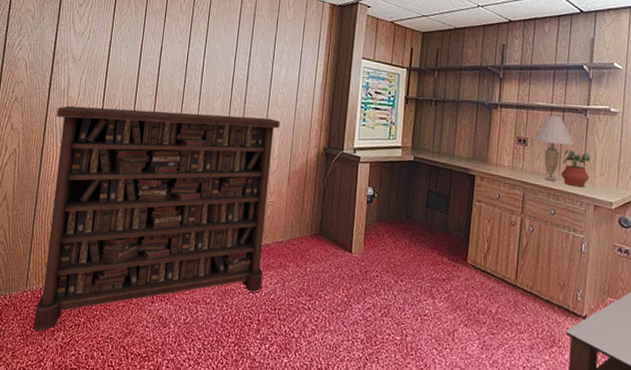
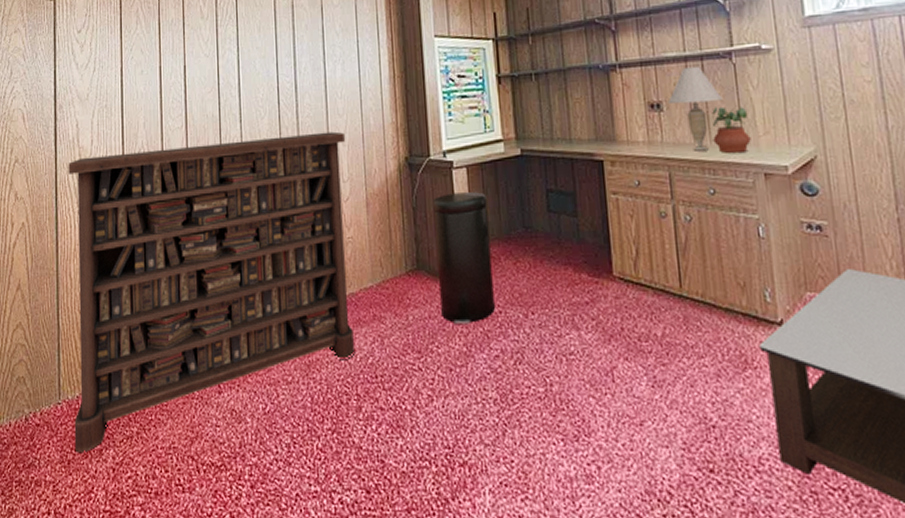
pedal bin: none [332,181,382,281] -> present [432,192,495,324]

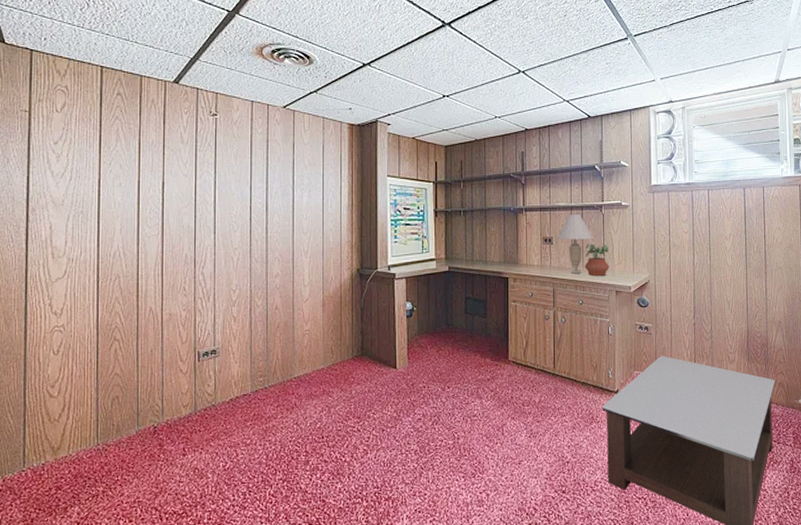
bookcase: present [68,131,354,454] -> none [38,246,308,512]
pedal bin: present [432,192,495,324] -> none [377,297,420,396]

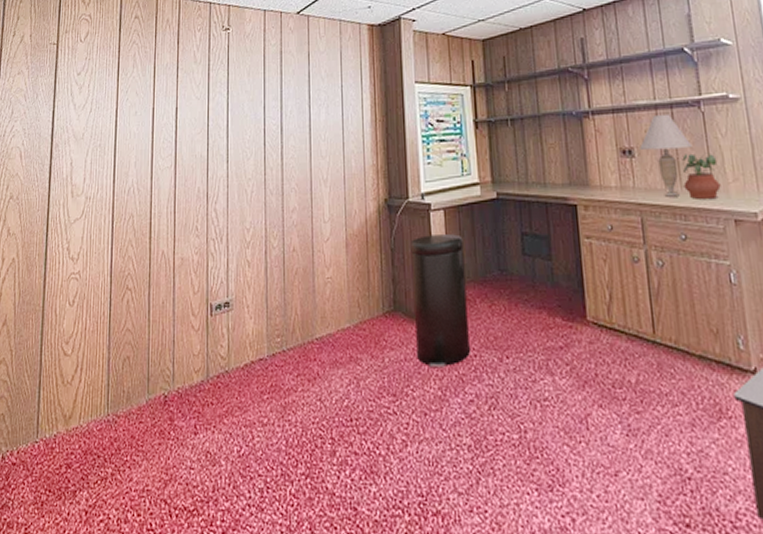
pedal bin: none [377,297,420,396] -> present [410,234,470,366]

